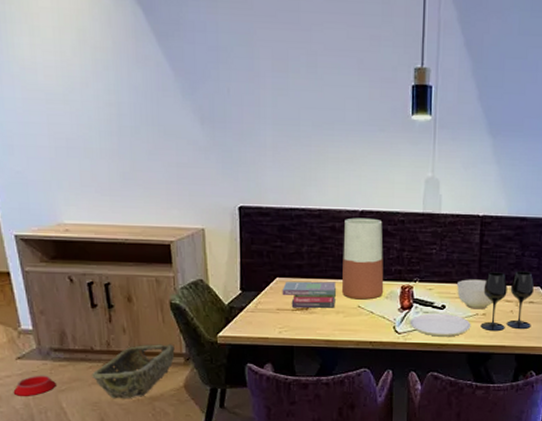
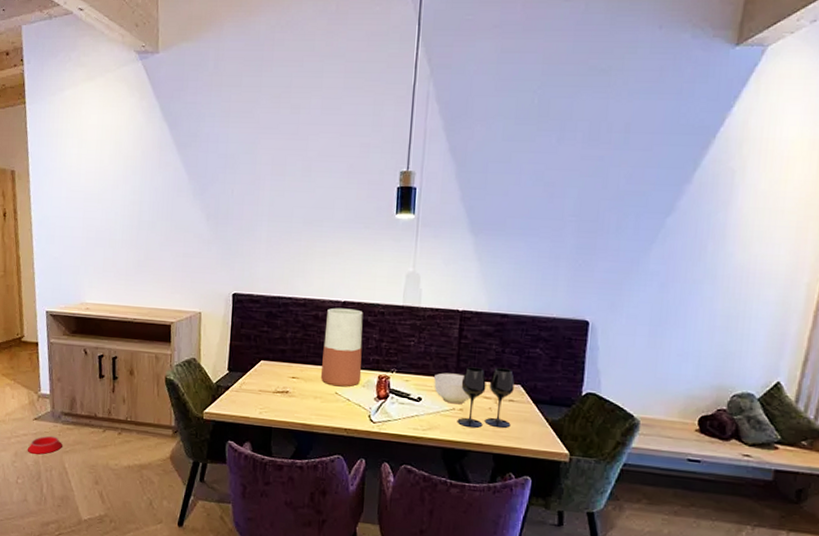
woven basket: present [91,344,175,399] -> none [92,415,165,465]
books: present [282,281,337,309] -> none [265,365,316,393]
plate: present [410,313,471,337] -> none [385,404,448,430]

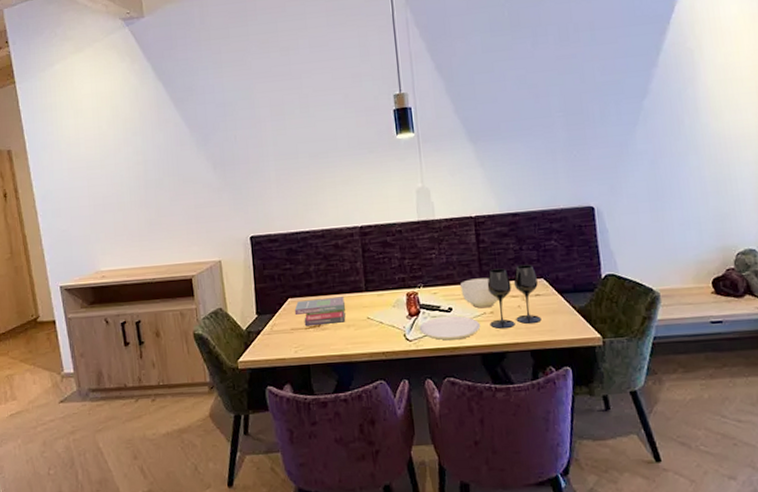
pet bowl: present [27,435,62,455] -> none [56,416,94,440]
books: none [265,365,316,393] -> present [294,296,346,327]
vase: present [320,307,363,387] -> none [346,232,391,312]
plate: none [385,404,448,430] -> present [419,316,481,341]

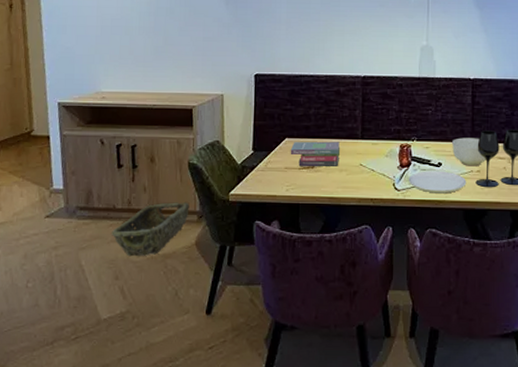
woven basket: none [124,374,200,435] -> present [110,202,190,257]

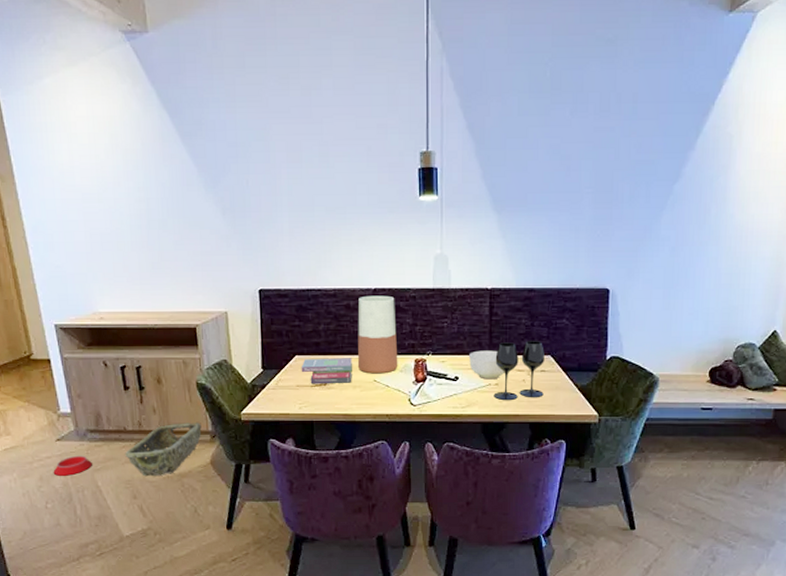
pet bowl: none [38,233,78,254] -> present [53,455,92,476]
vase: none [344,82,384,158] -> present [357,295,398,374]
plate: present [408,171,467,194] -> none [424,385,485,408]

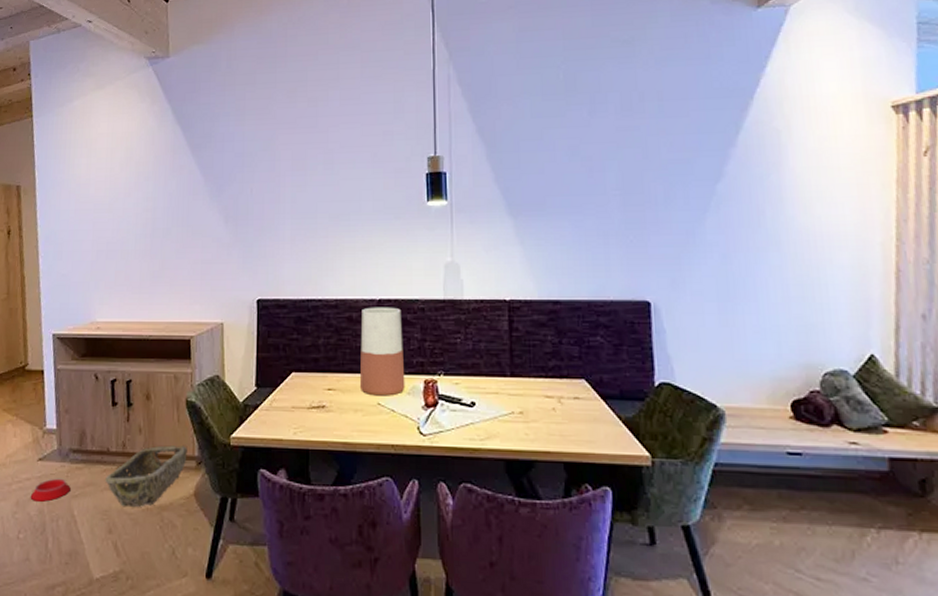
books: present [301,358,353,384] -> none [297,376,355,406]
bowl: present [468,350,505,380] -> none [486,371,531,407]
wine glass: present [494,340,544,400] -> none [518,360,579,433]

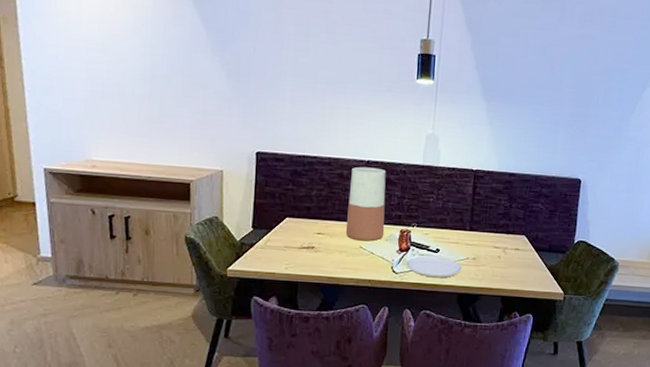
pet bowl: present [30,478,71,502] -> none [26,300,69,321]
woven basket: present [104,445,188,508] -> none [103,275,186,327]
plate: none [435,411,507,440] -> present [406,256,462,278]

